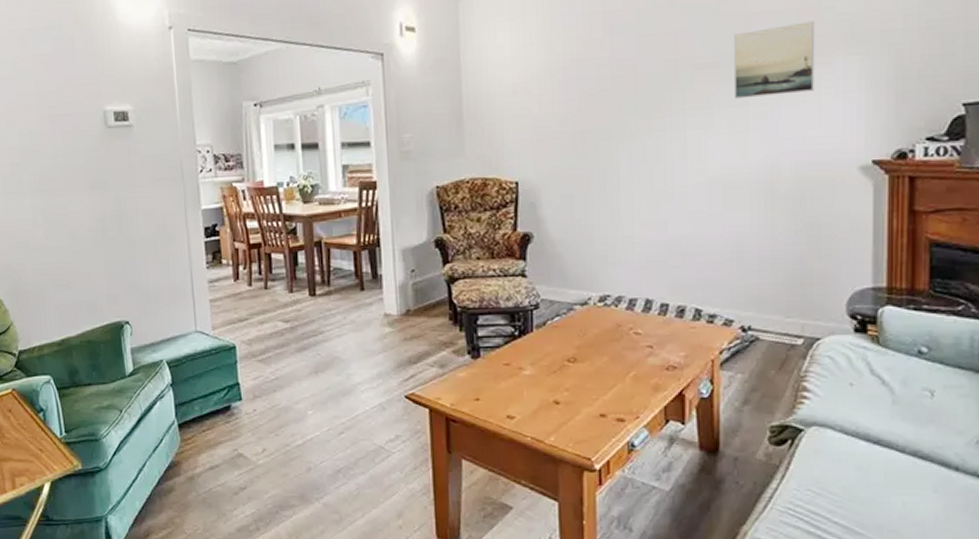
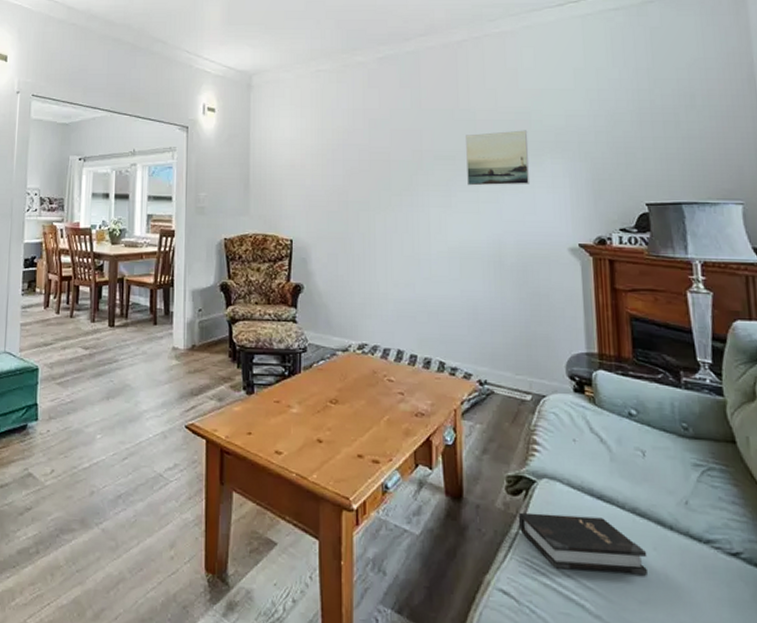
hardback book: none [781,462,927,518] -> present [518,512,649,575]

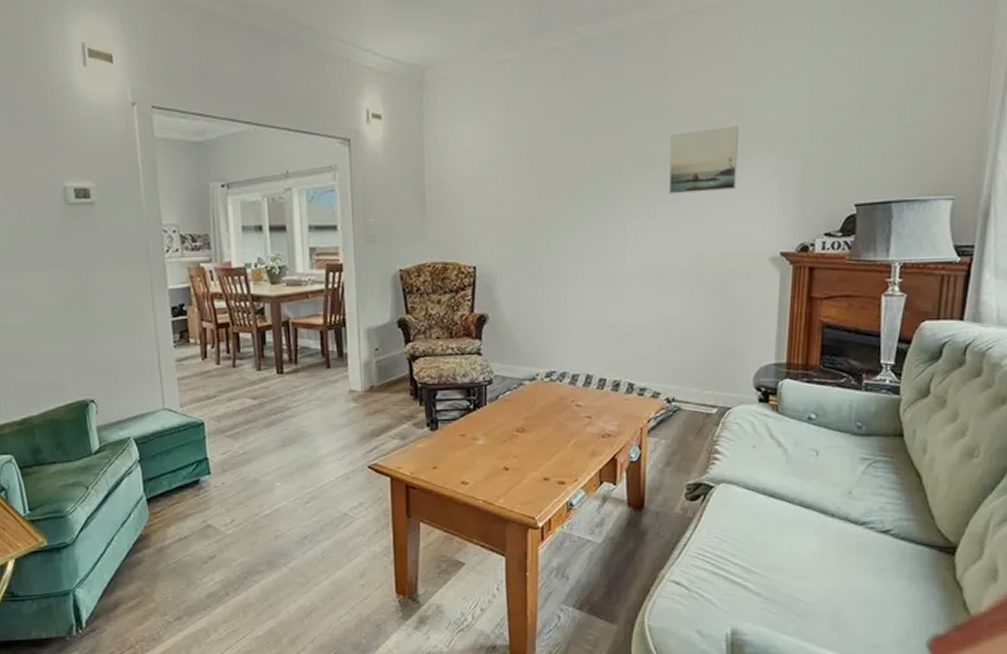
hardback book: present [518,512,649,575] -> none [694,512,808,559]

